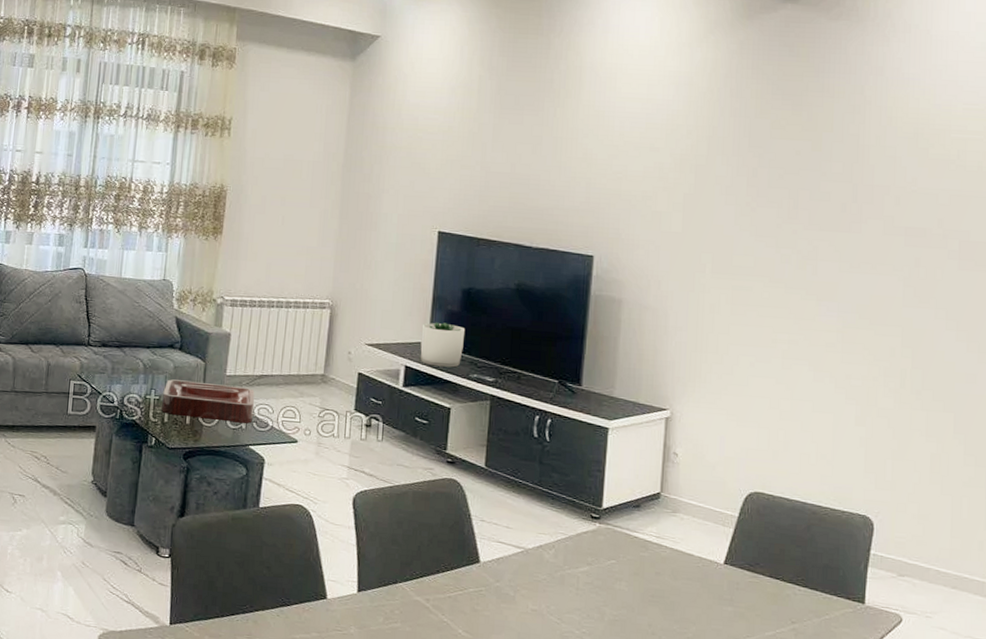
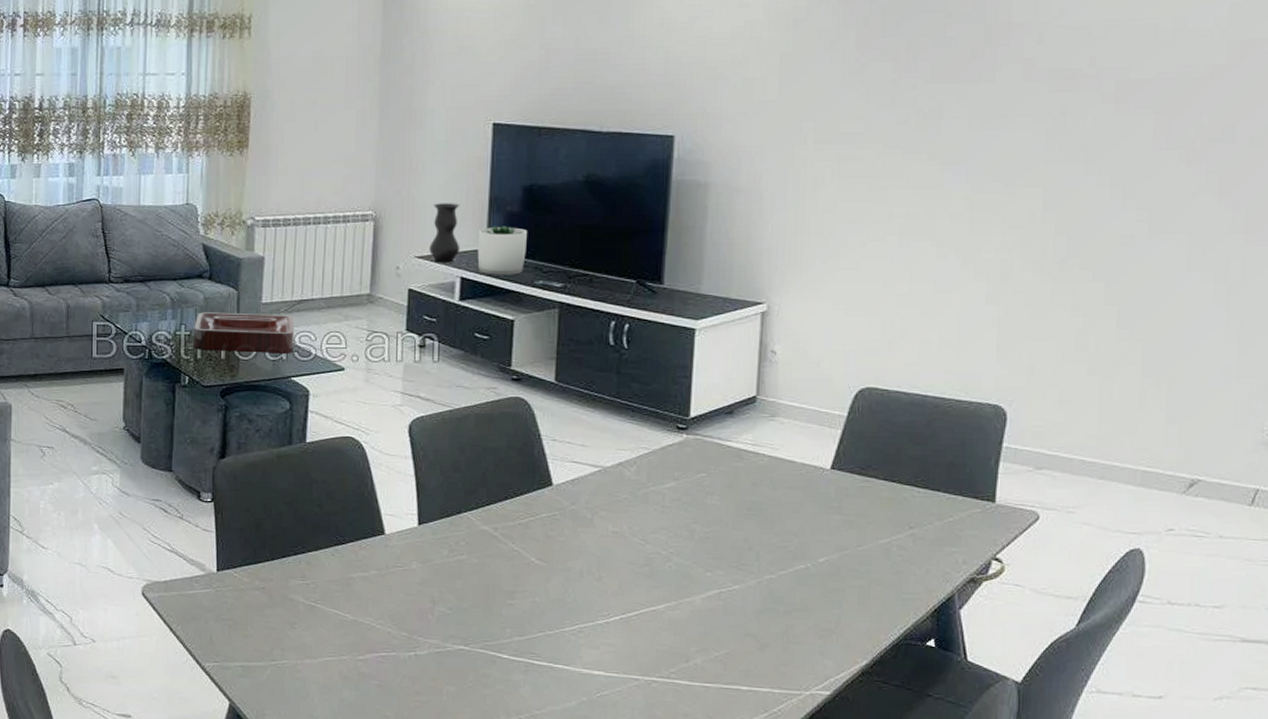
vase: none [378,297,407,352] -> present [429,203,460,263]

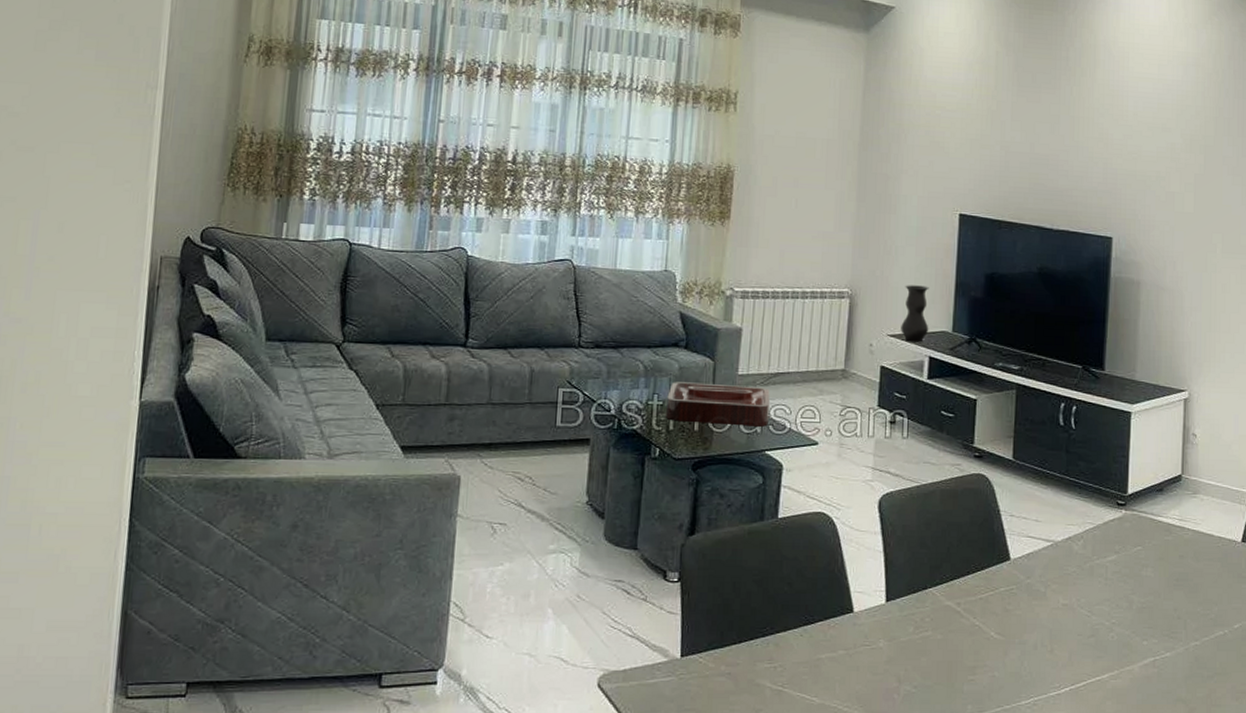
planter: present [477,226,528,275] -> none [944,309,990,357]

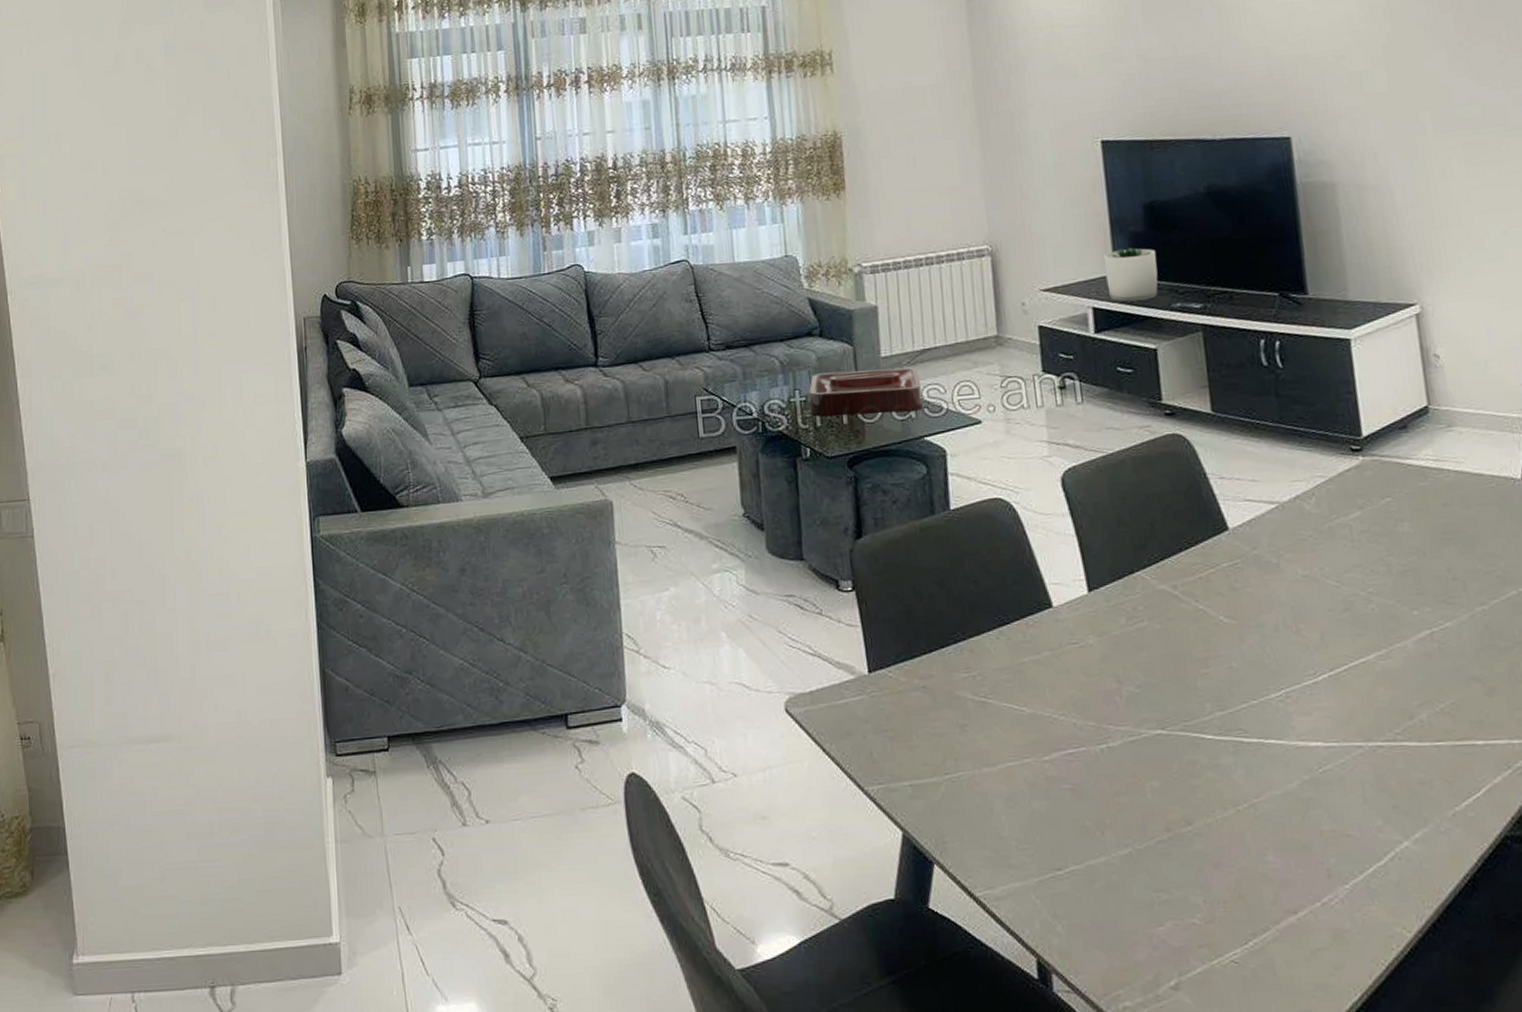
vase: present [901,285,929,342] -> none [1051,228,1088,294]
planter: none [944,309,990,357] -> present [1103,247,1159,302]

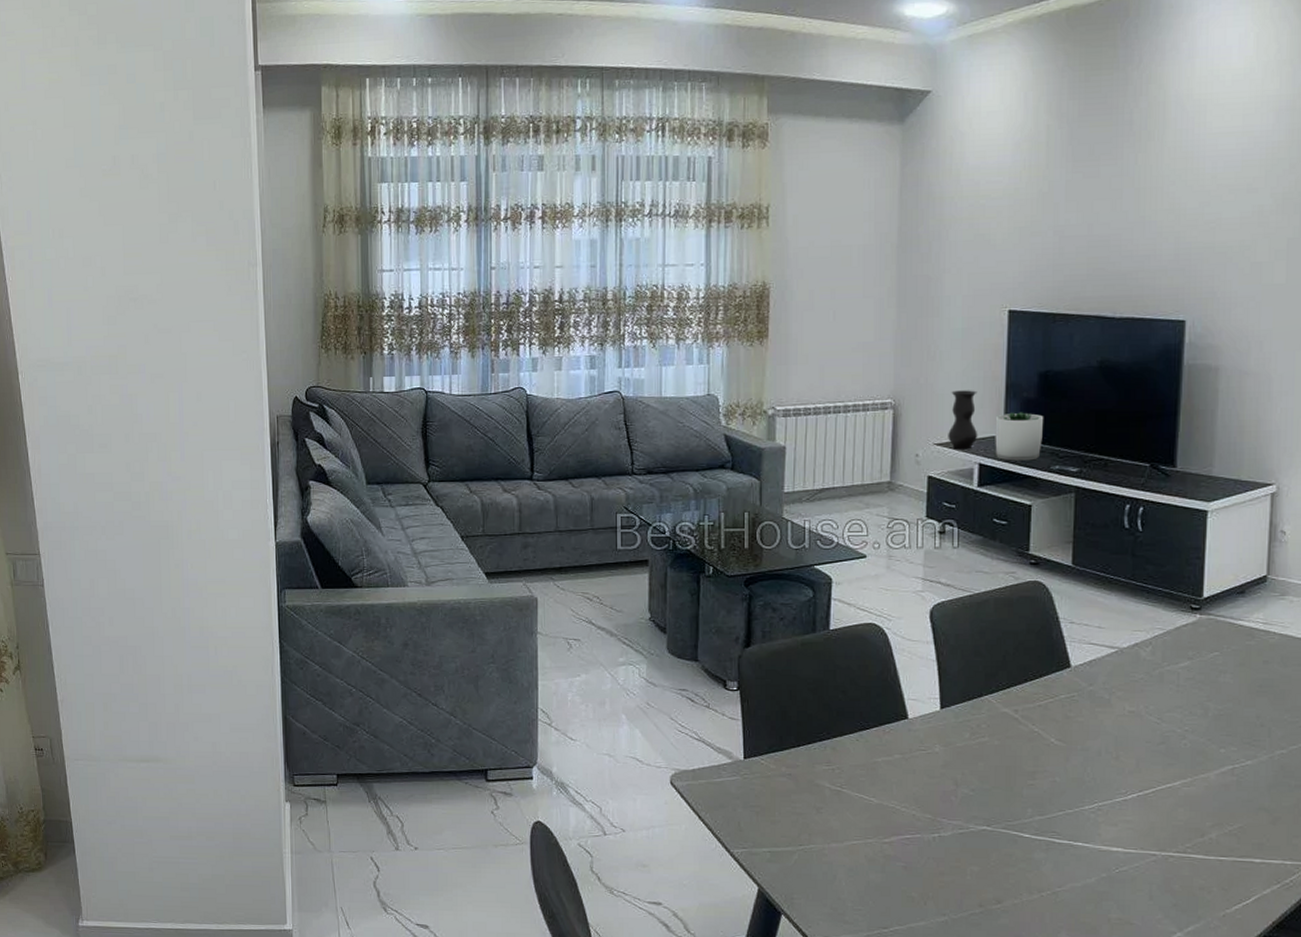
decorative tray: present [809,368,923,417] -> none [716,502,817,542]
vase: none [1051,228,1088,294] -> present [948,390,978,450]

